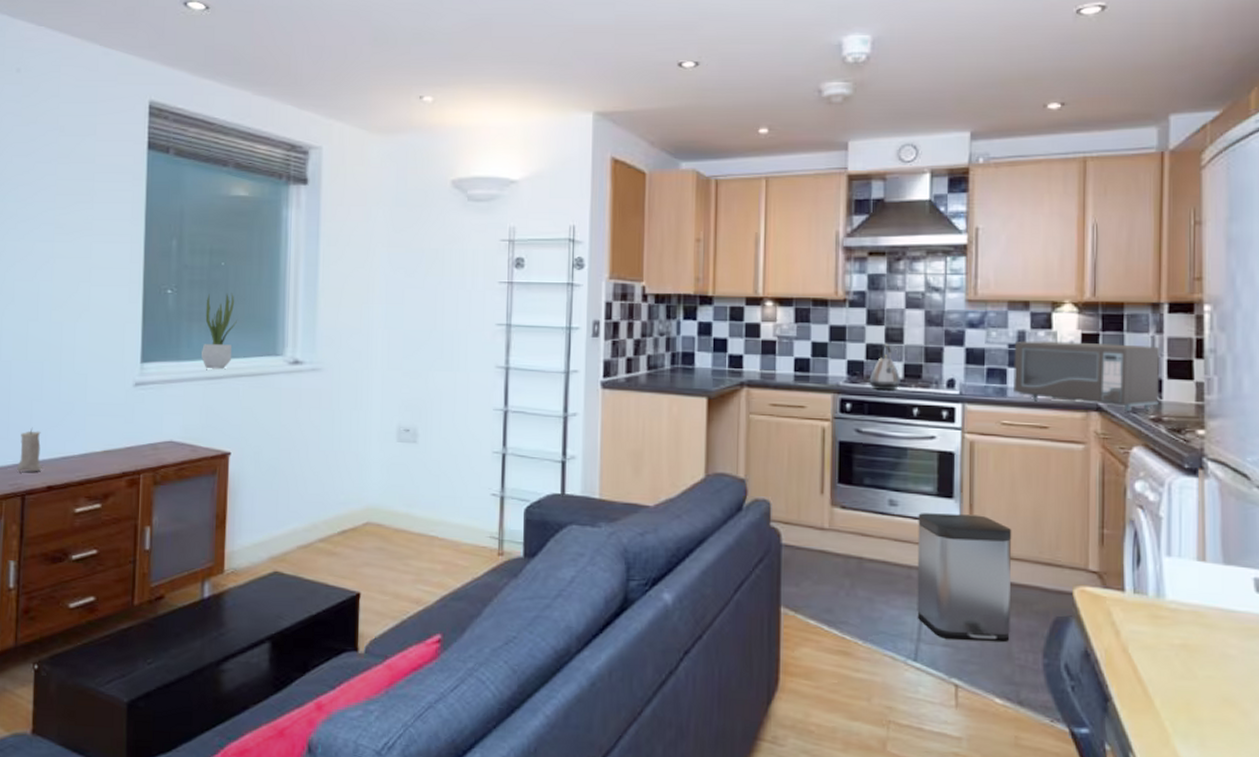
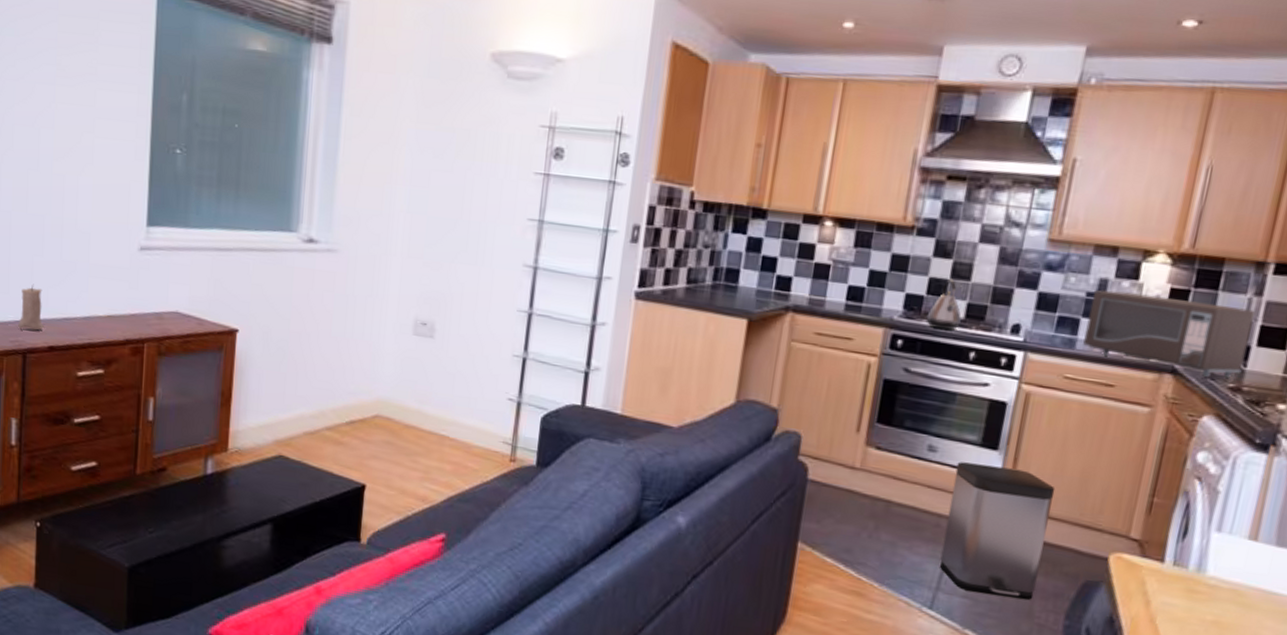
potted plant: present [201,293,237,370] -> none [211,157,250,242]

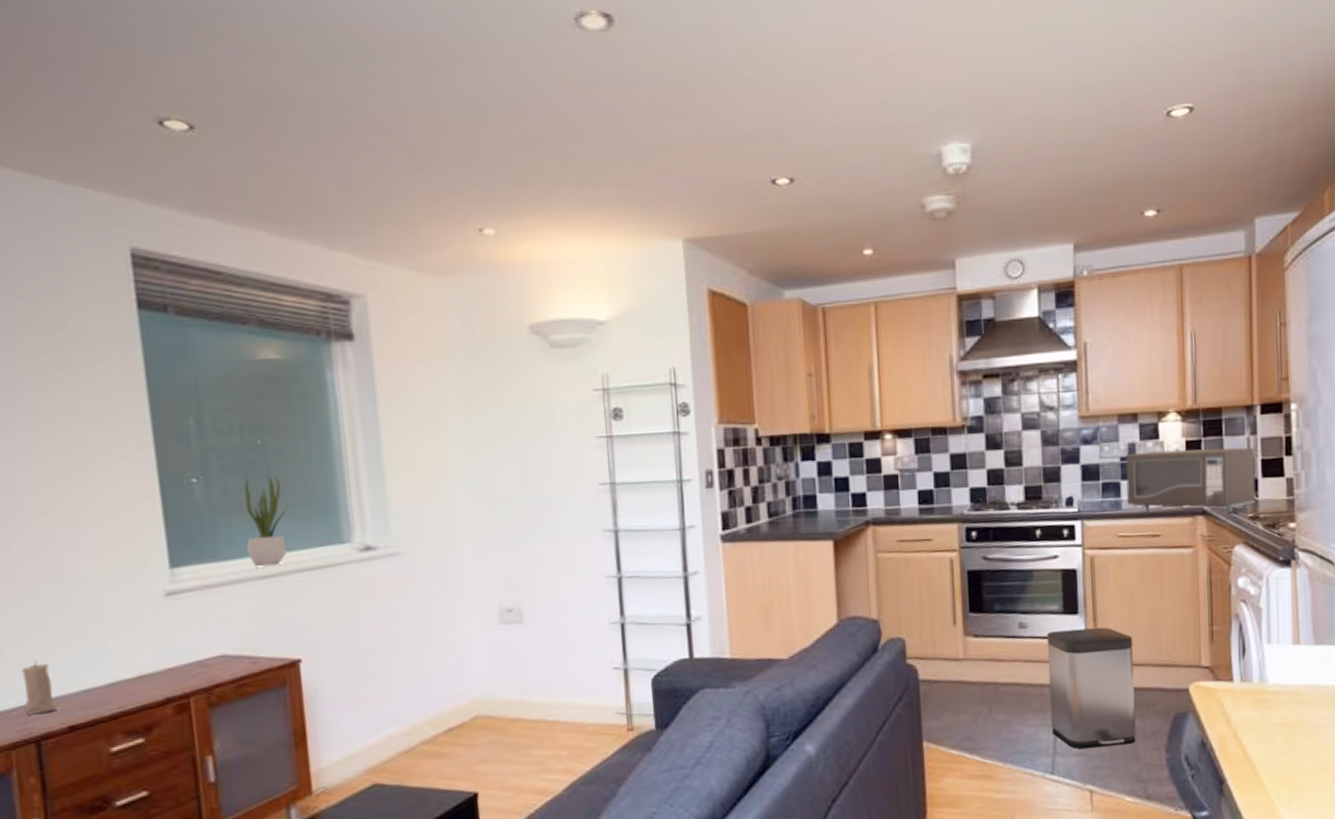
potted plant: none [211,157,250,242] -> present [244,475,287,567]
kettle: present [926,278,962,330] -> none [992,467,1023,515]

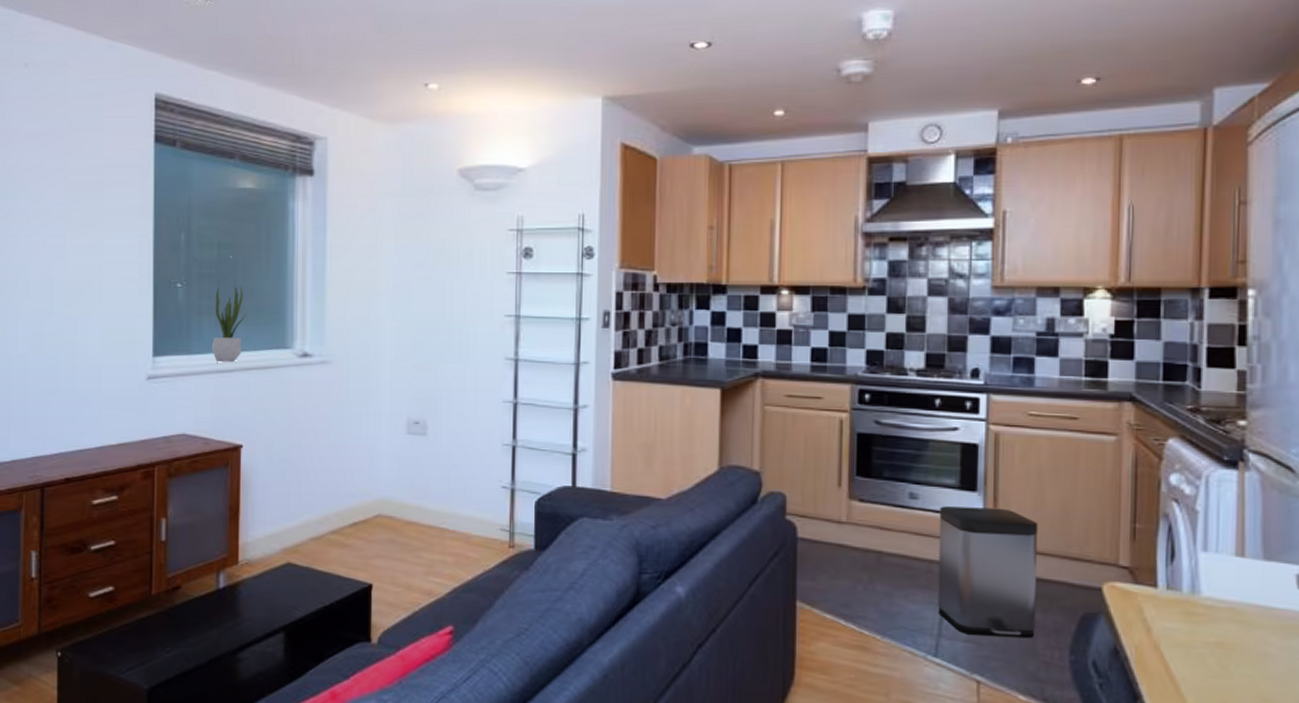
candle: present [22,659,60,714] -> none [36,420,61,465]
microwave: present [1125,447,1256,512] -> none [1041,328,1200,401]

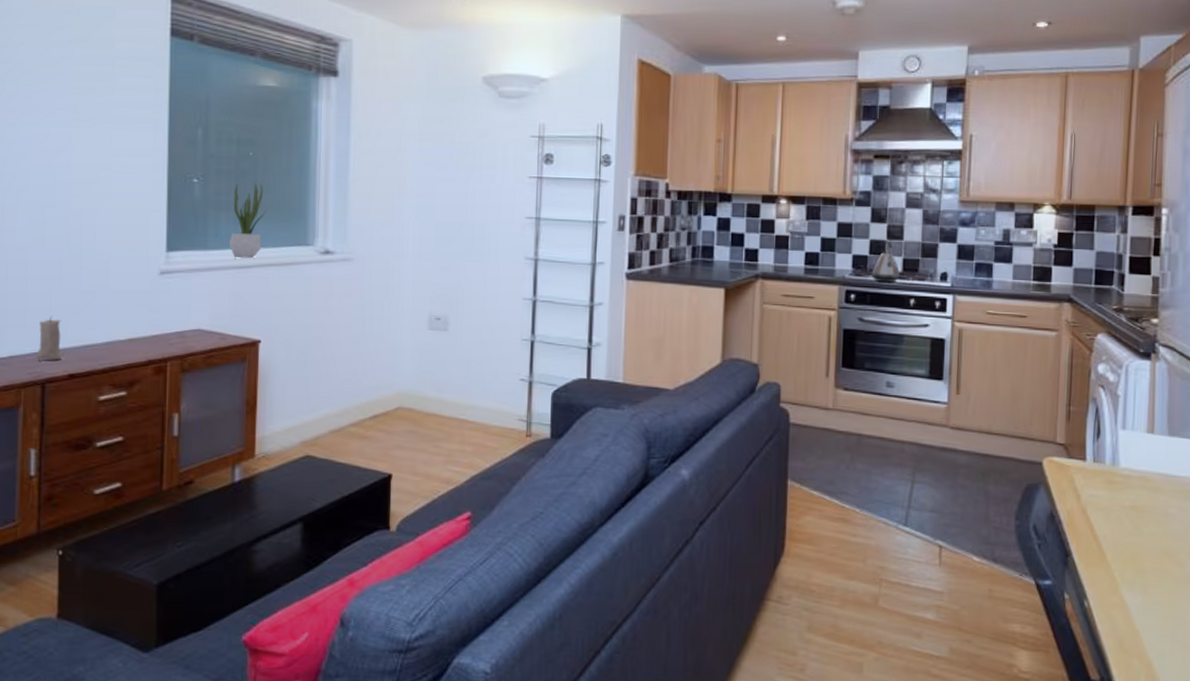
candle: none [36,420,61,465] -> present [36,315,64,360]
kettle: none [889,332,923,380] -> present [872,239,901,282]
pedal bin: present [938,506,1039,638] -> none [908,393,993,507]

